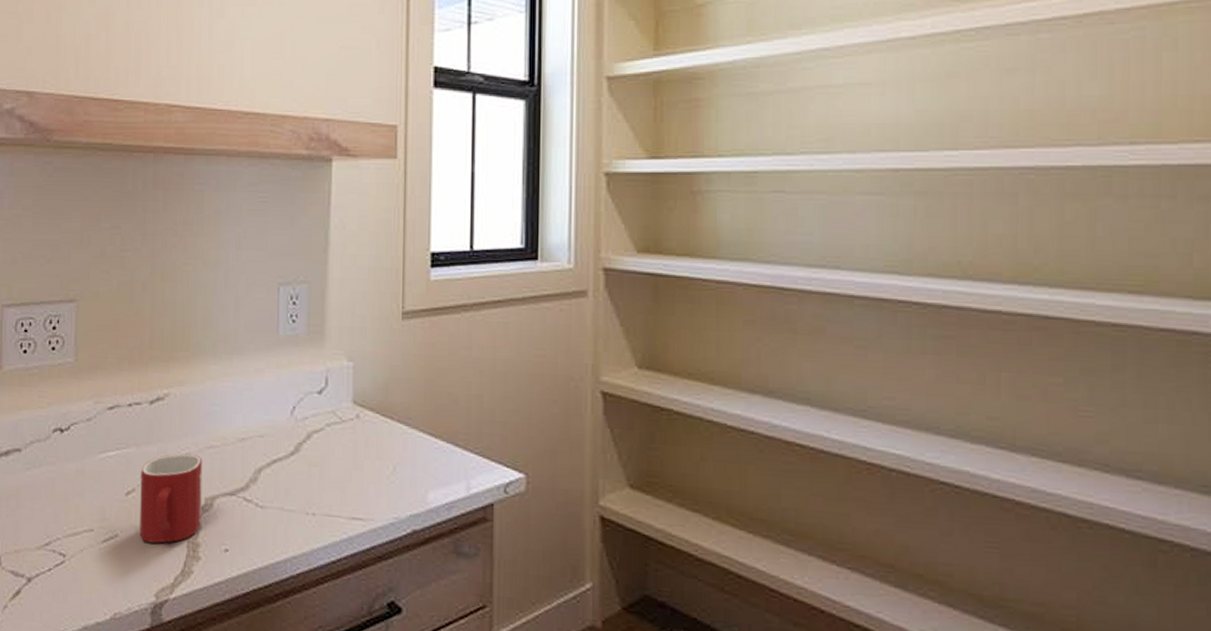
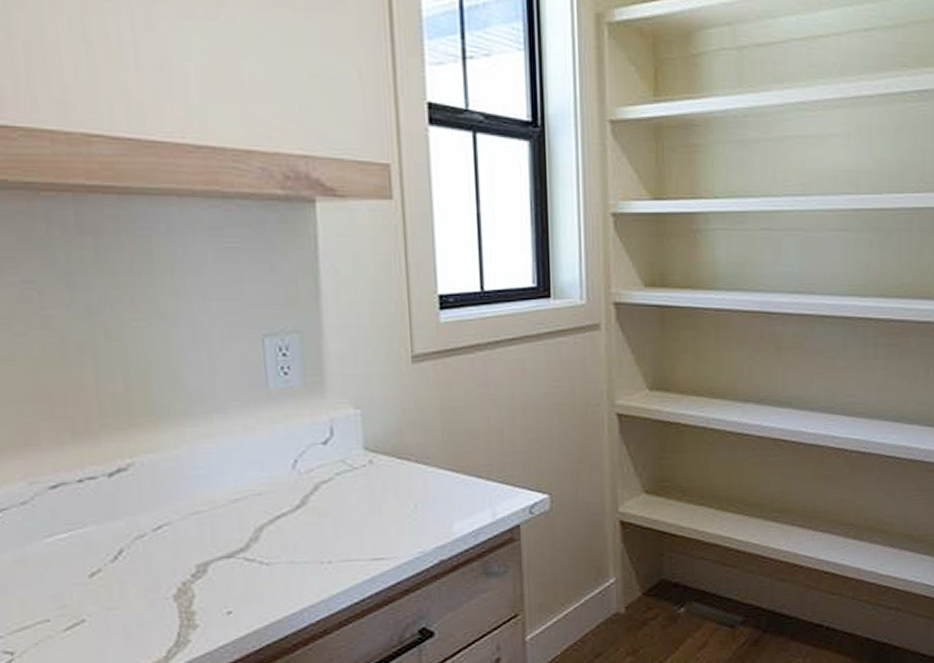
mug: present [139,453,203,544] -> none [106,522,194,621]

